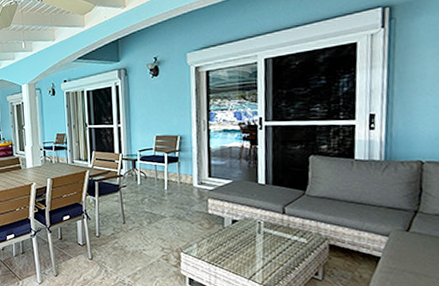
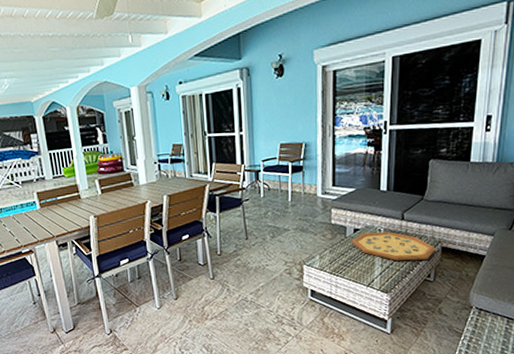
decorative tray: none [229,224,323,256] -> present [351,232,436,261]

